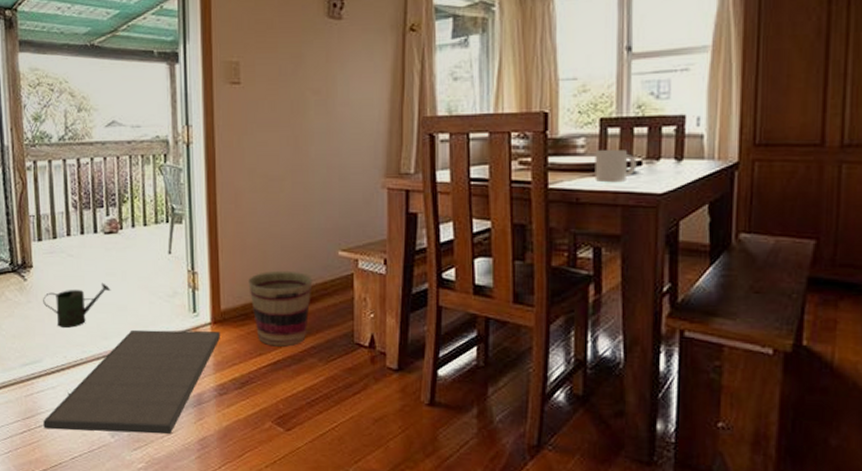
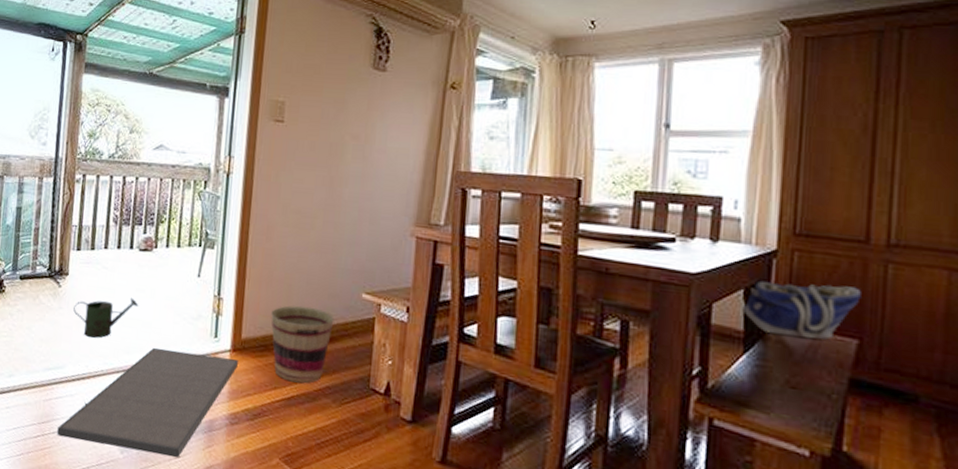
mug: present [594,150,637,183] -> none [626,222,670,258]
tote bag: none [708,190,818,245] -> present [742,280,861,340]

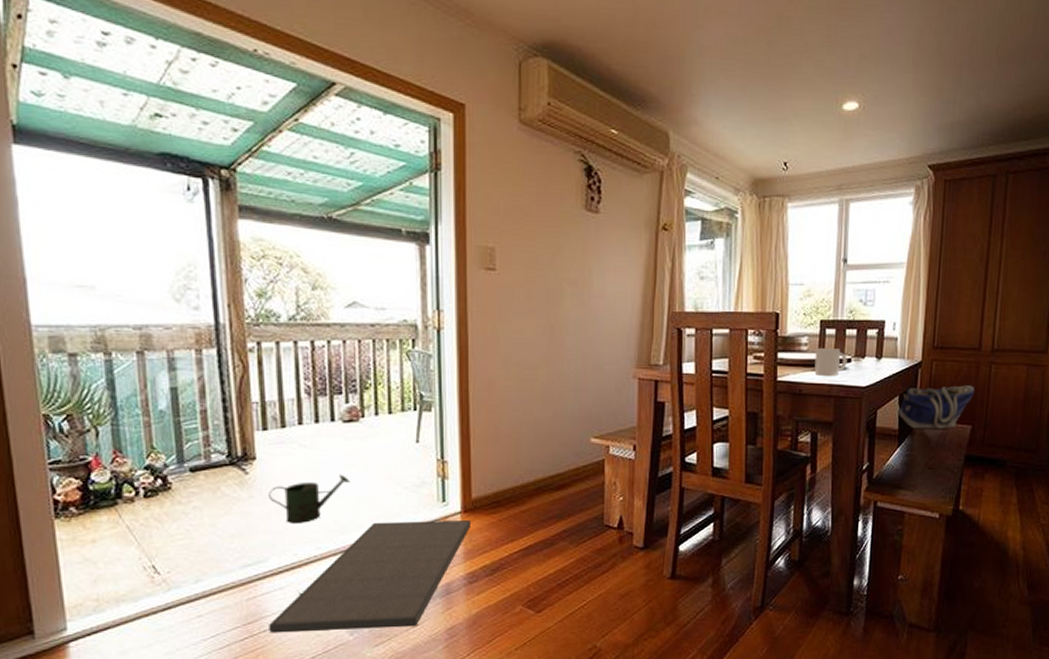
basket: present [271,305,334,384] -> none [501,458,565,532]
mug: none [626,222,670,258] -> present [814,348,847,377]

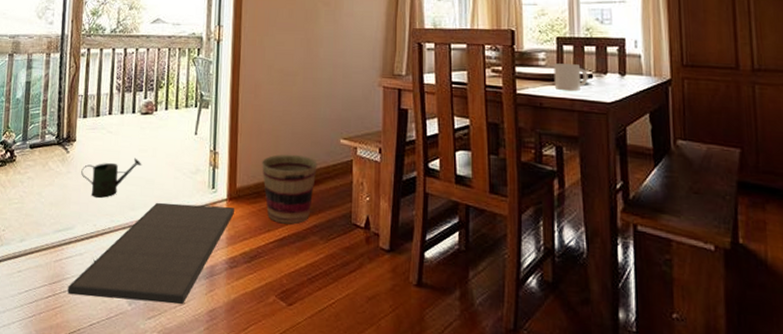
basket: none [501,458,565,532] -> present [262,154,318,225]
tote bag: present [898,385,975,429] -> none [650,105,738,151]

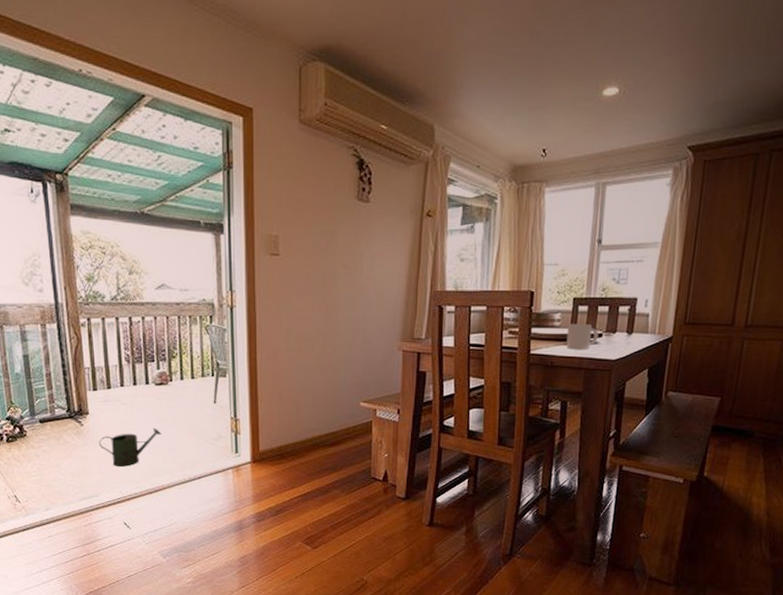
doormat: present [67,202,234,304] -> none [101,468,259,554]
basket: present [262,154,318,225] -> none [284,418,338,481]

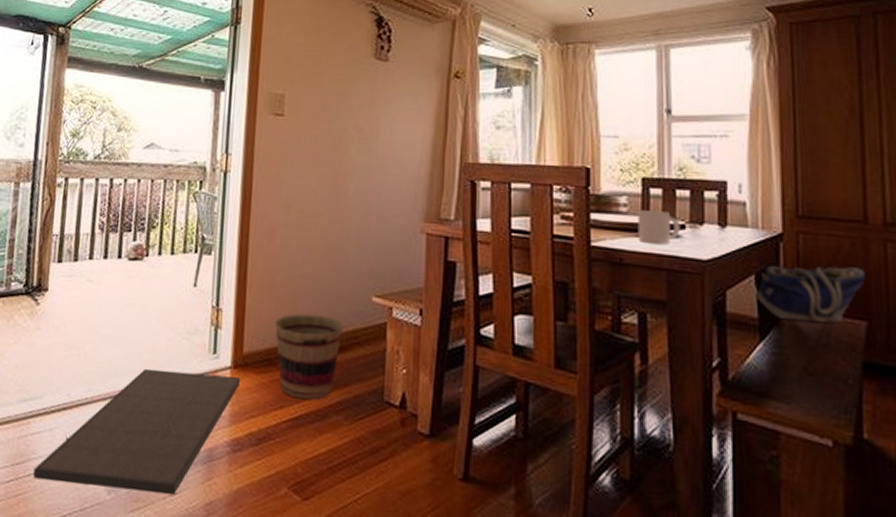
watering can: present [99,428,162,466] -> none [53,313,128,361]
doormat: none [101,468,259,554] -> present [33,368,240,494]
basket: none [284,418,338,481] -> present [275,313,344,400]
tote bag: none [646,359,726,401] -> present [755,265,865,323]

